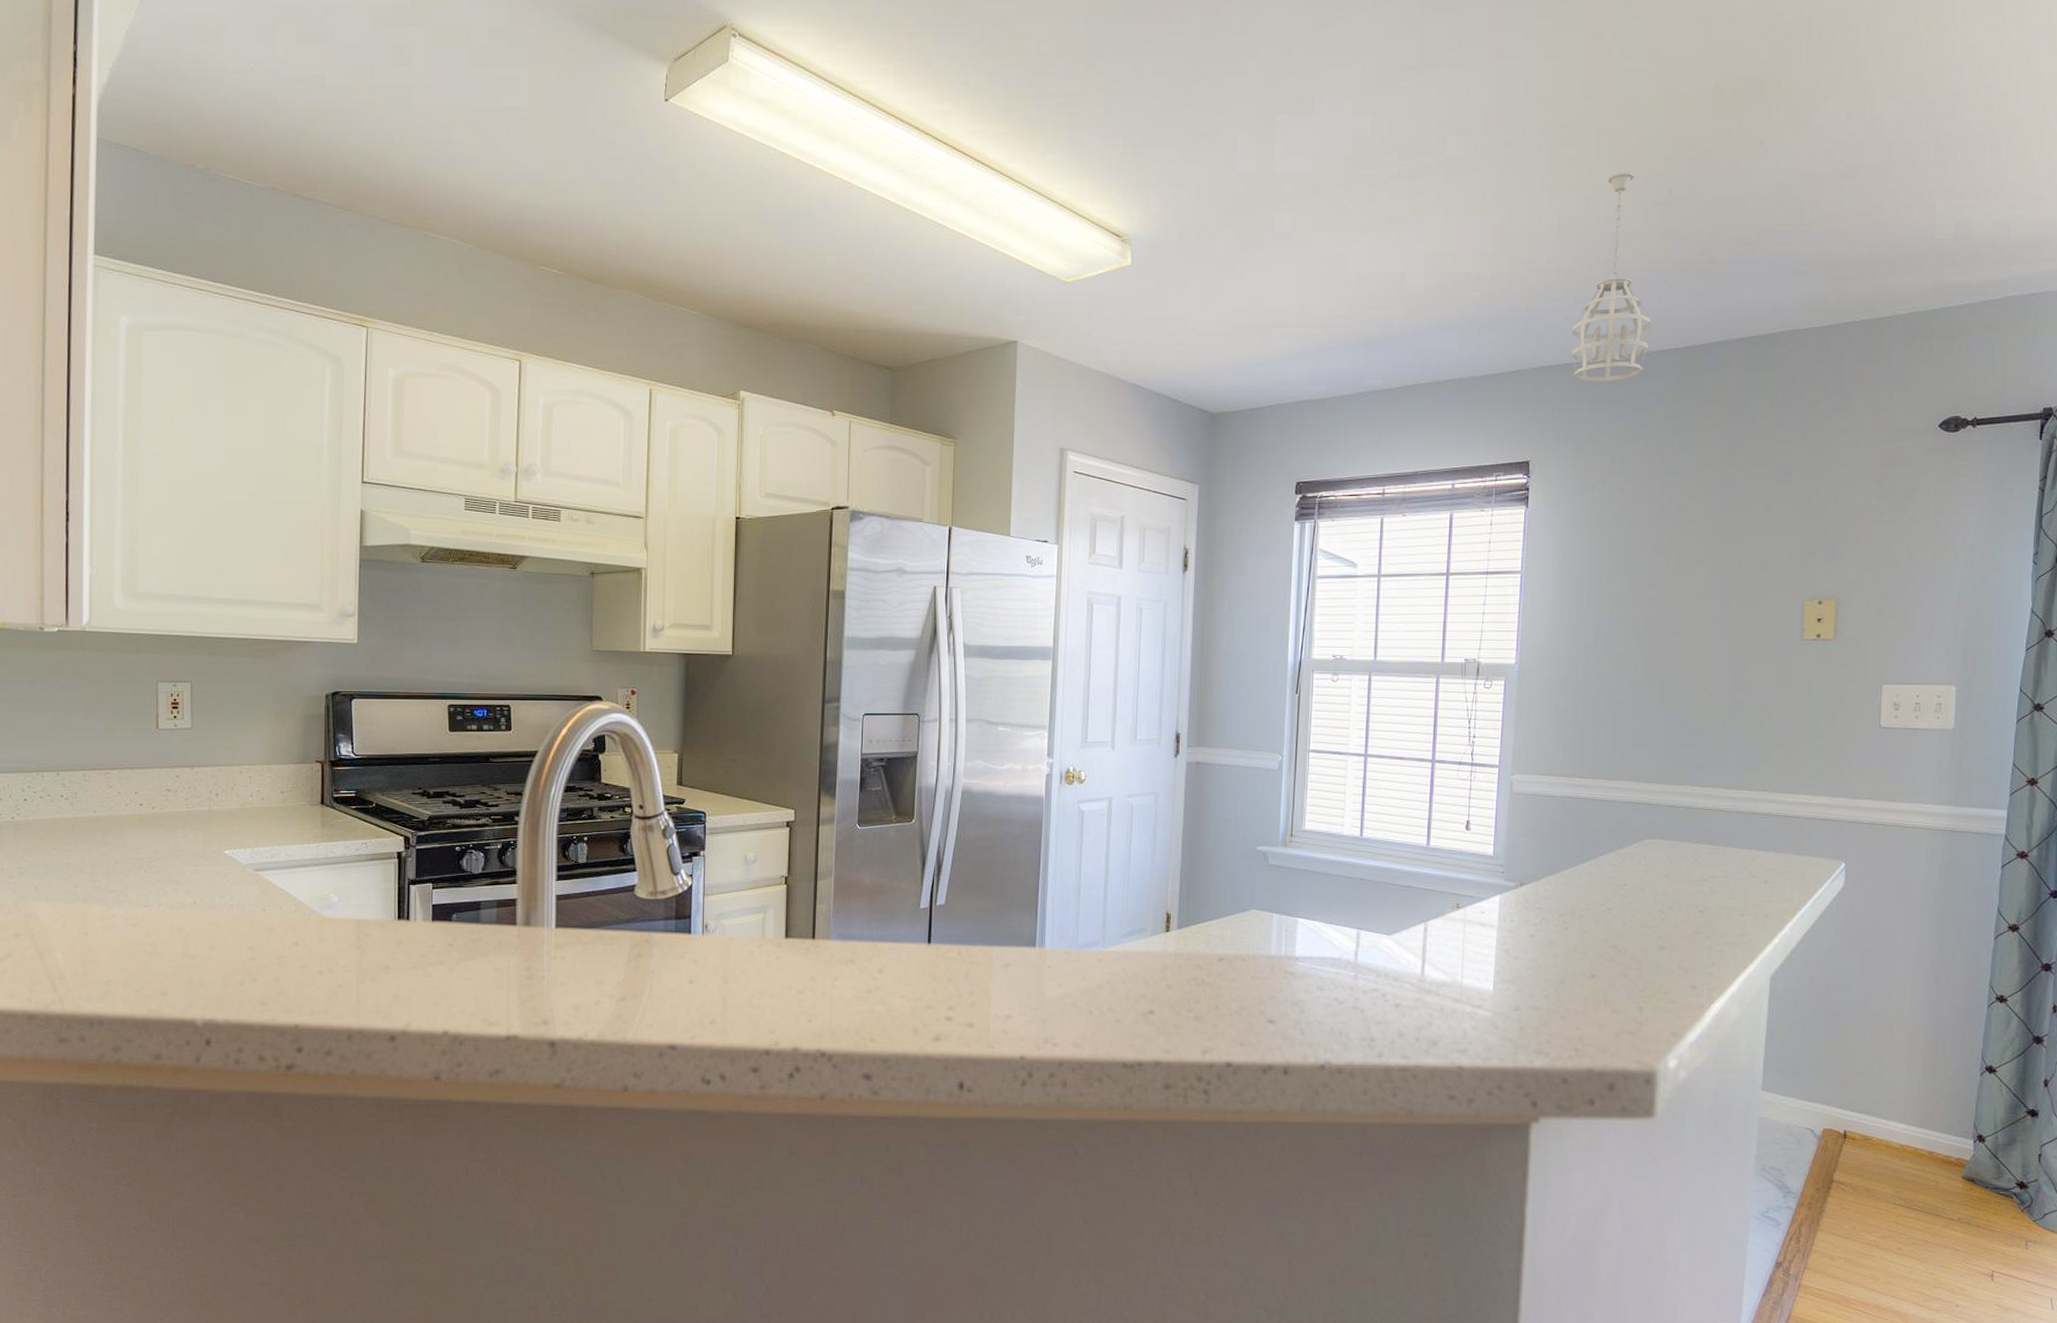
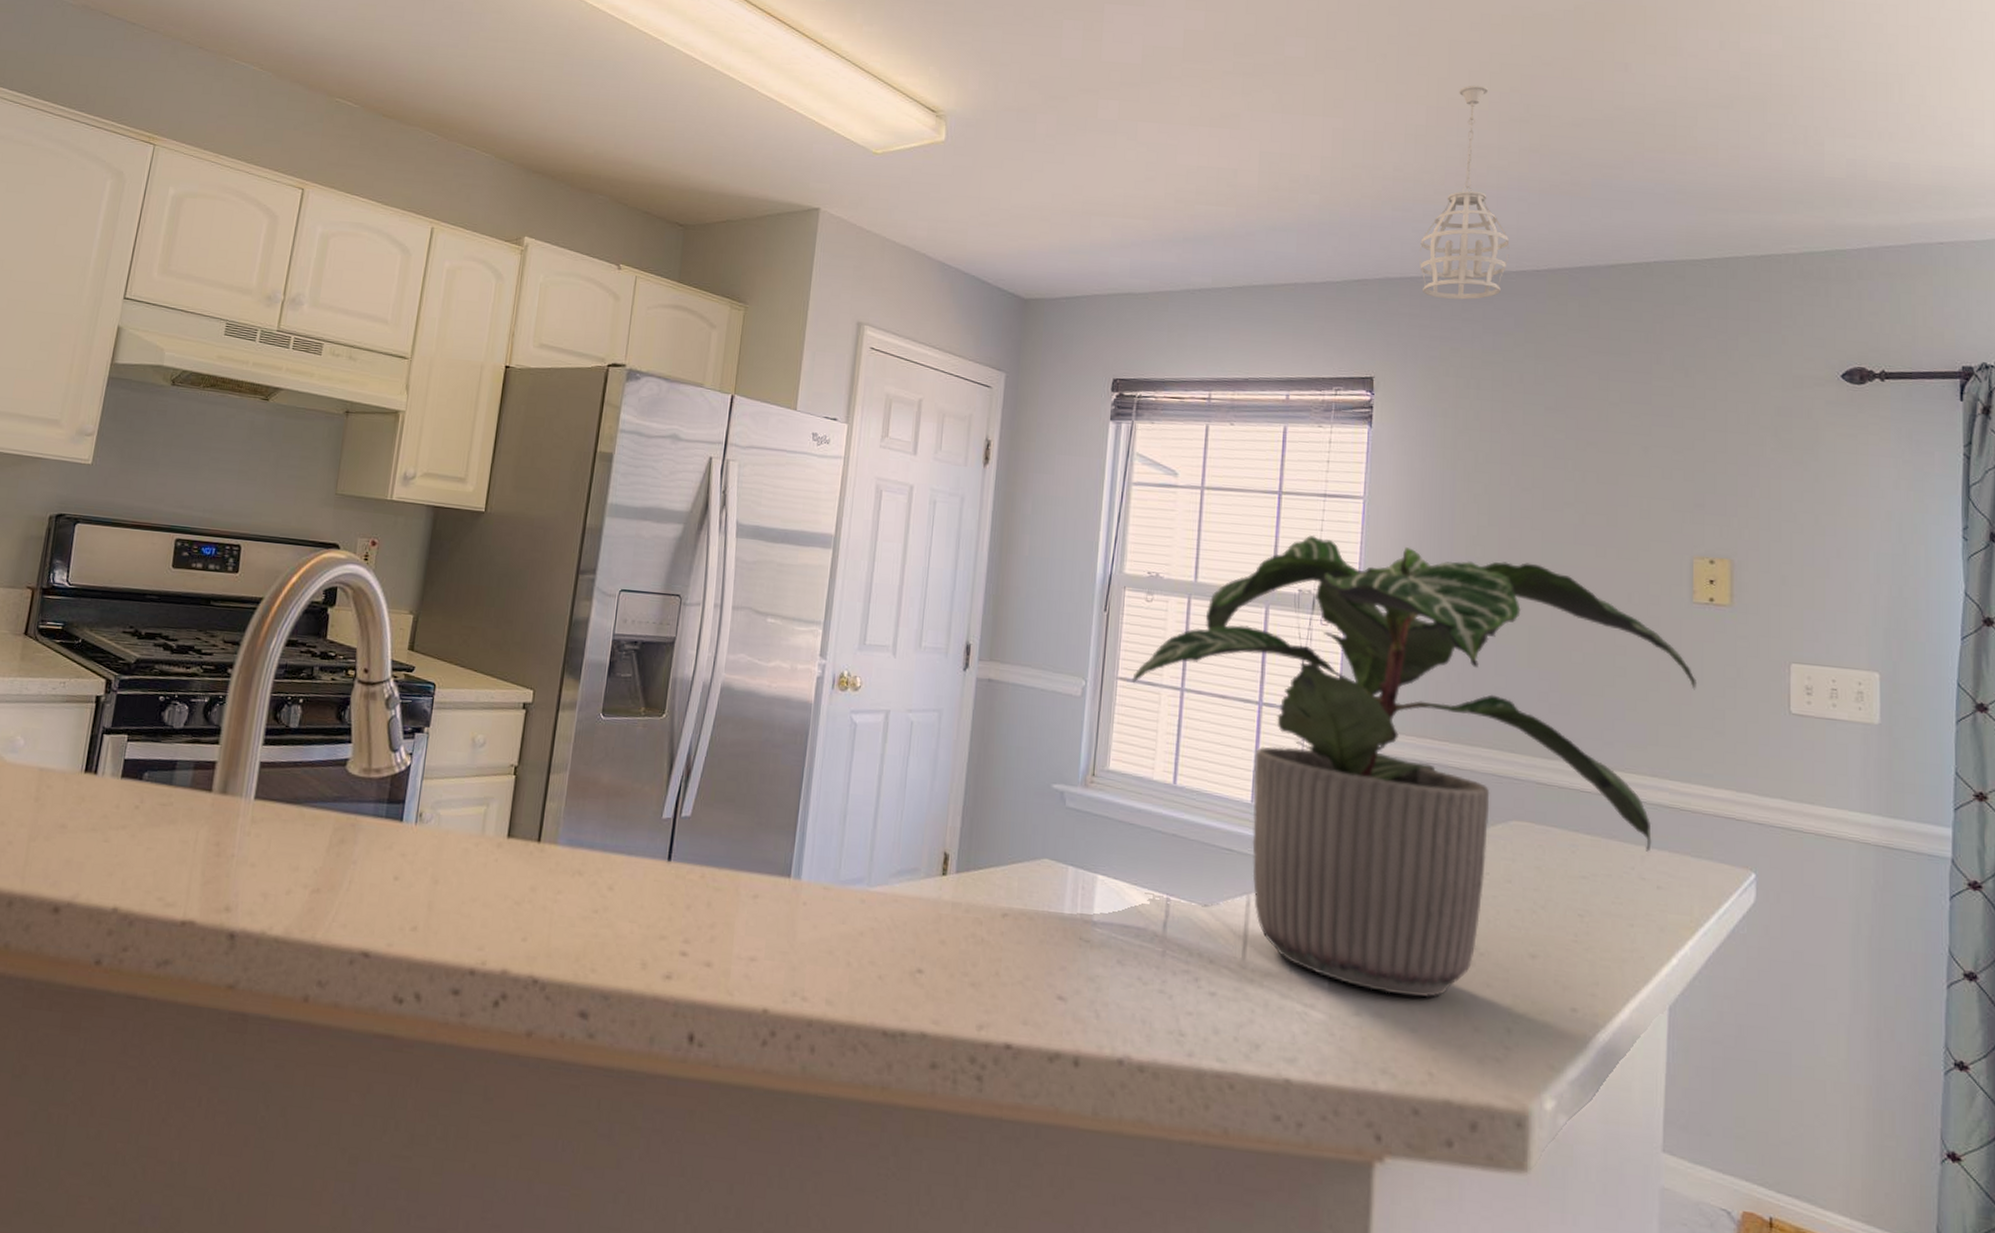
potted plant: none [1322,609,1803,990] -> present [1132,534,1696,998]

